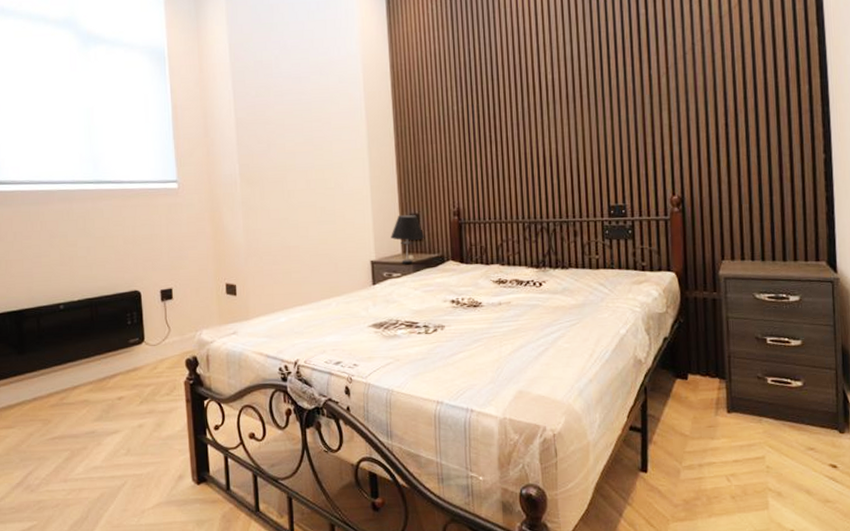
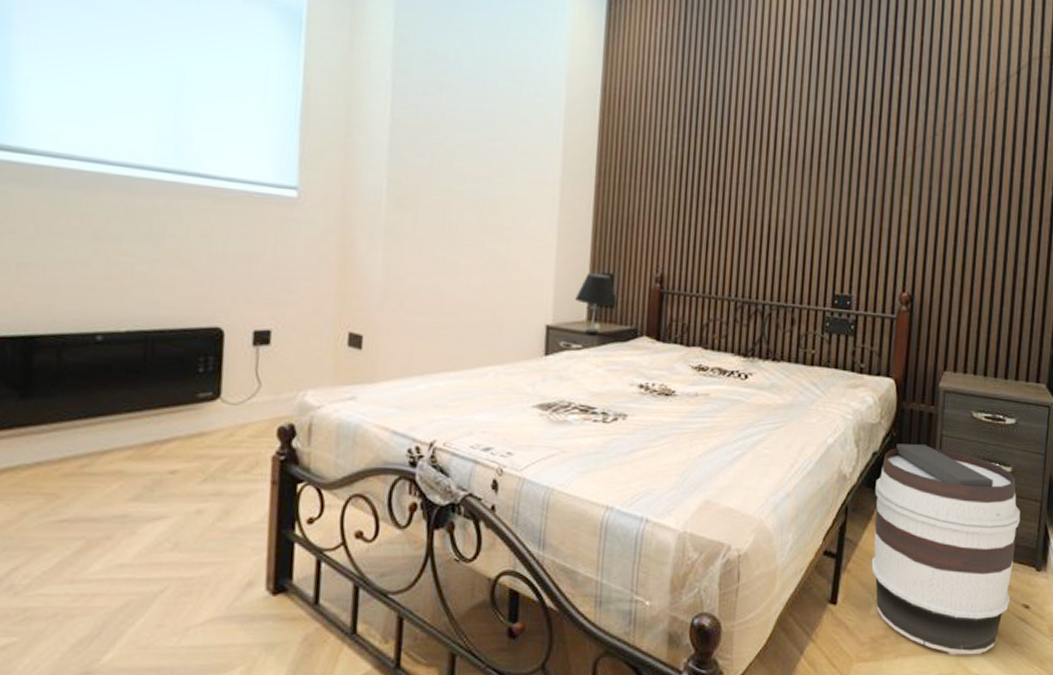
barrel: none [670,327,817,513] -> present [871,444,1021,655]

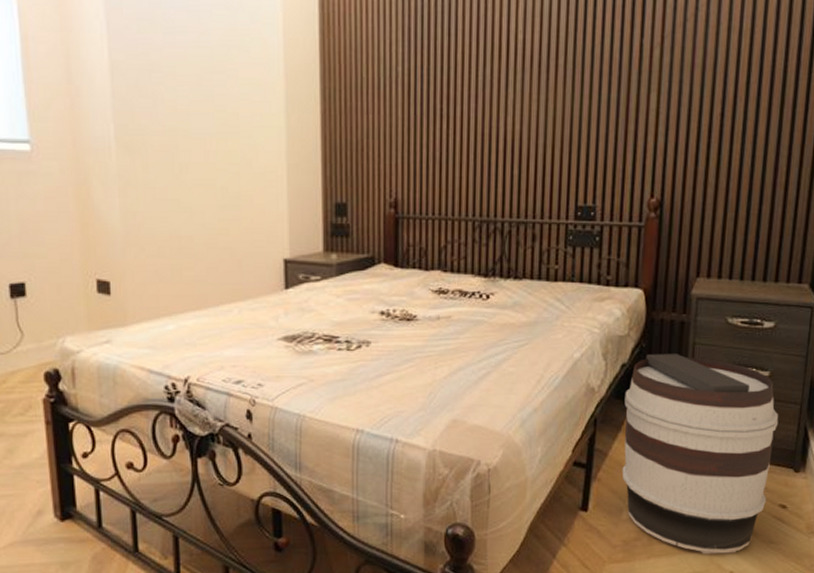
table lamp: present [575,272,618,336] -> none [310,202,353,266]

